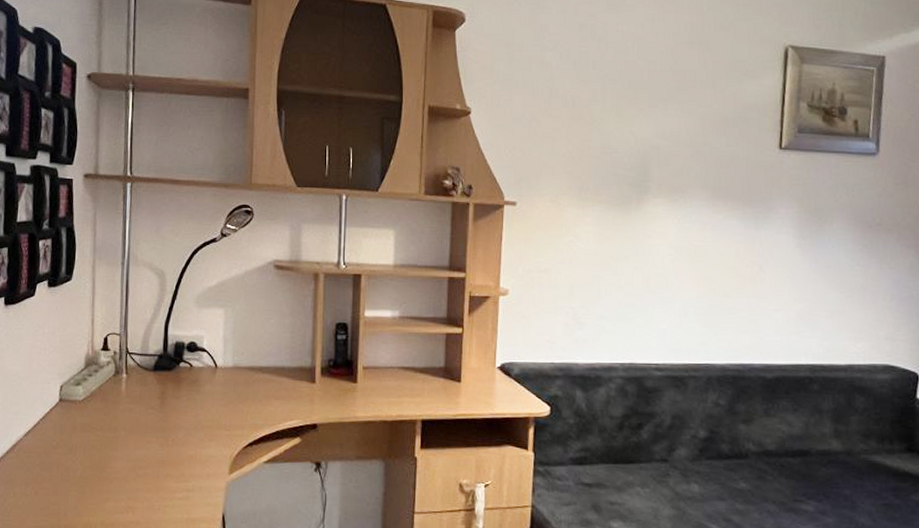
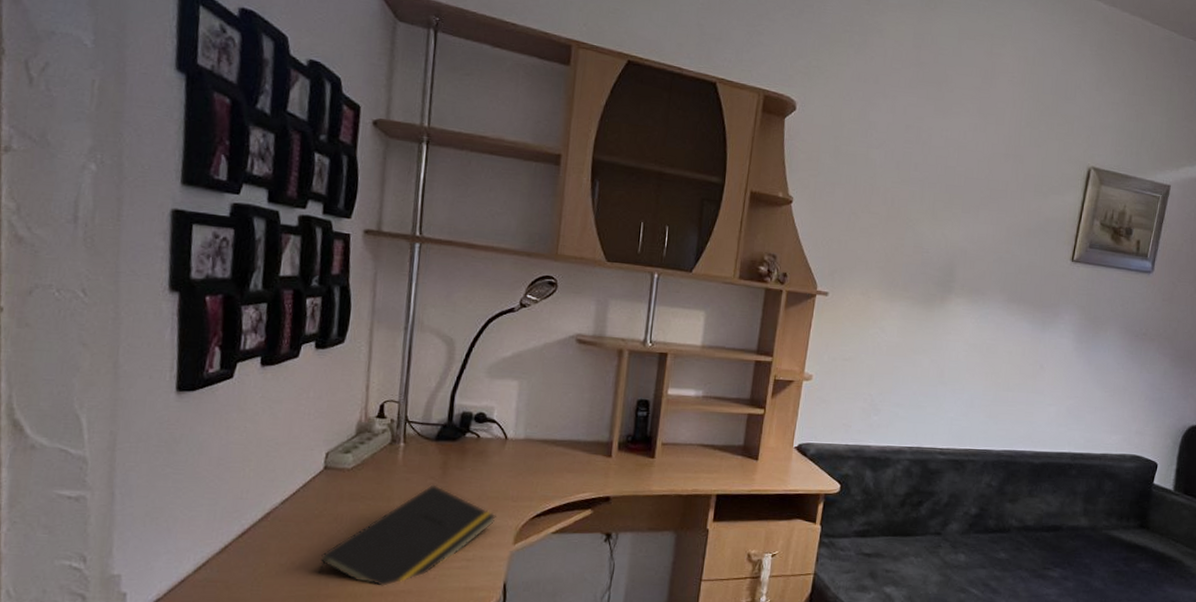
notepad: none [58,414,212,517] -> present [318,484,496,586]

